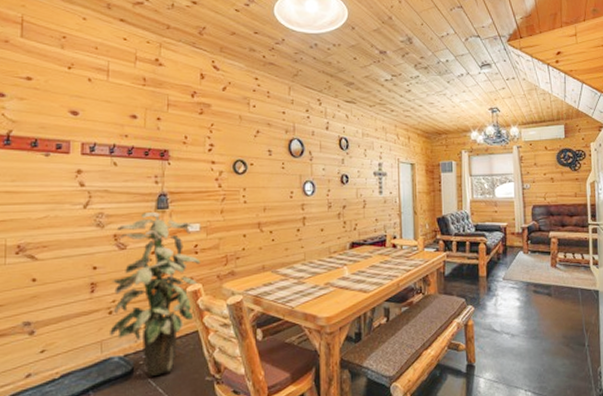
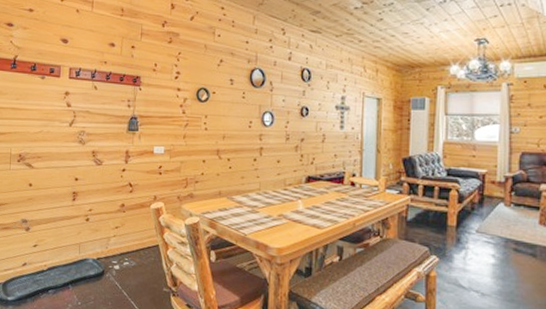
indoor plant: present [110,212,201,377] -> none [86,133,164,281]

